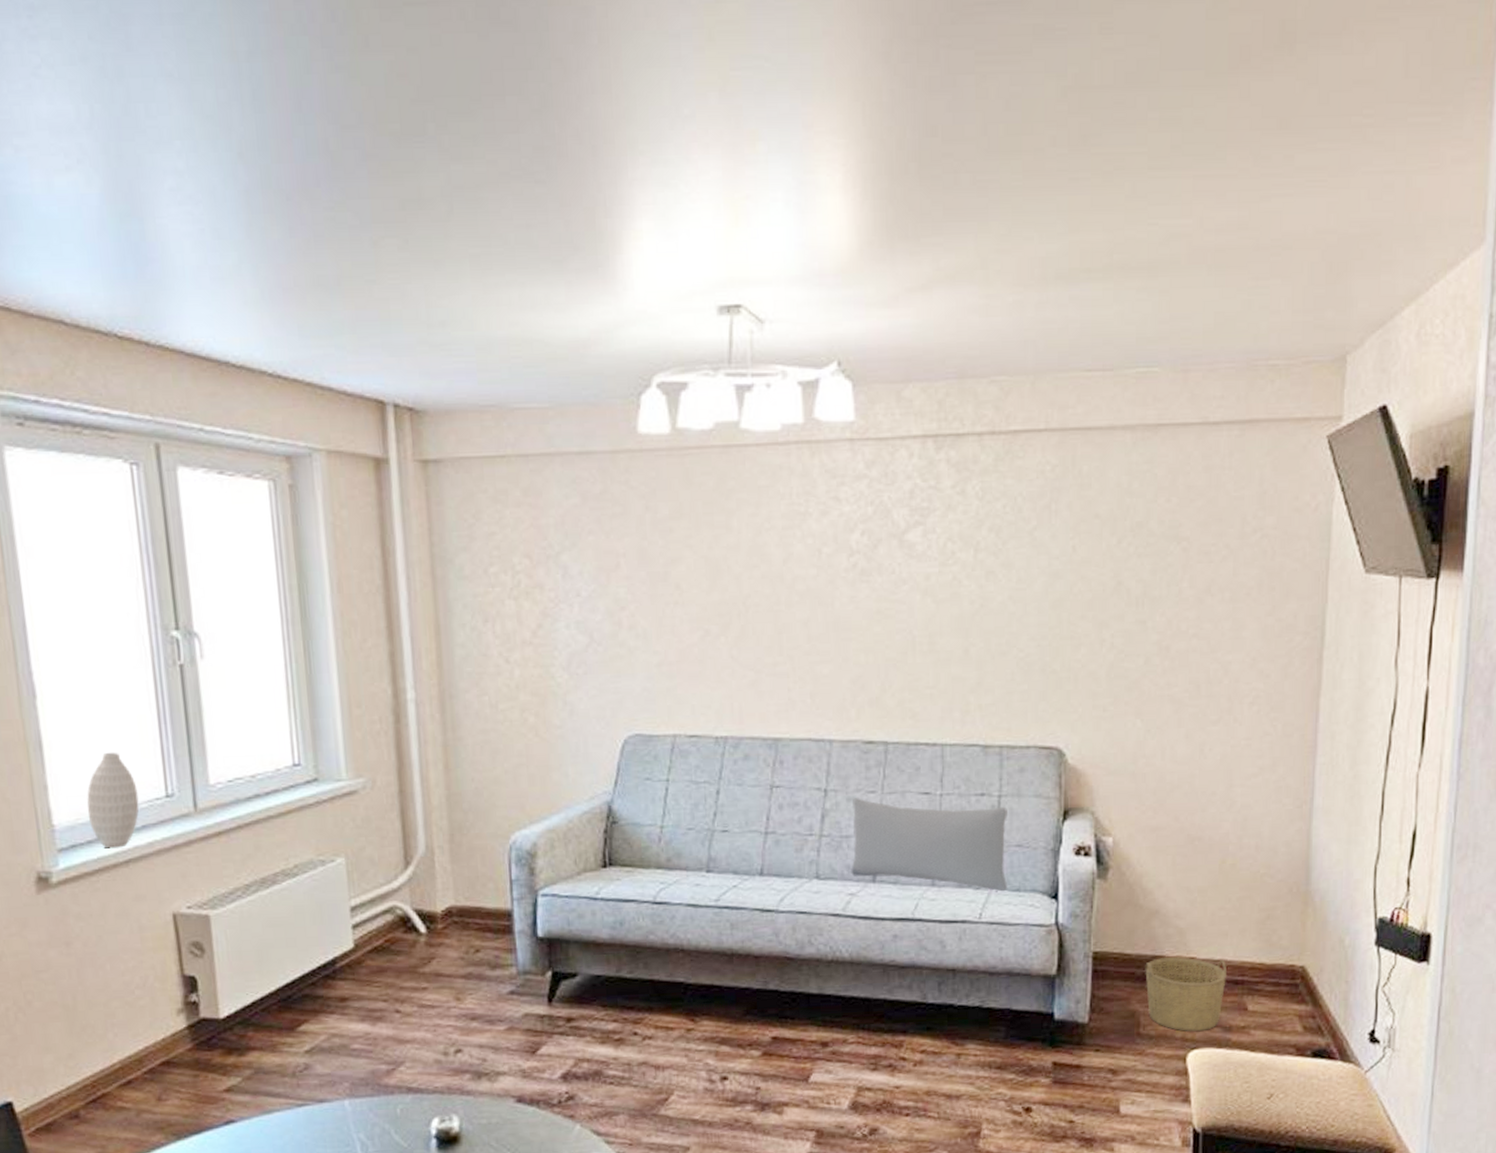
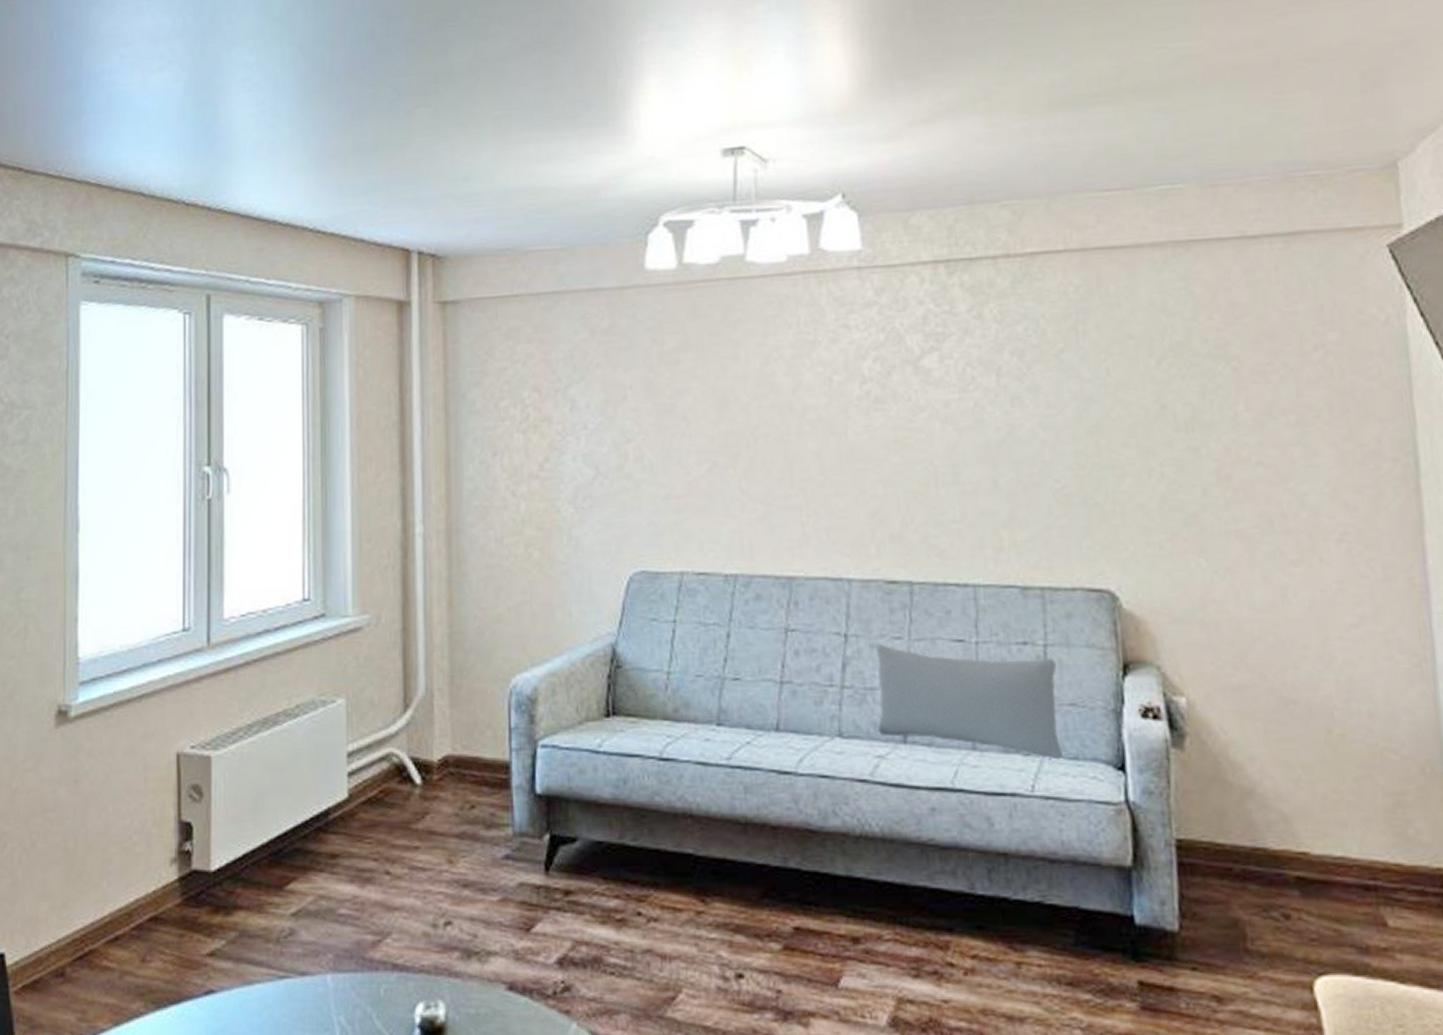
vase: present [87,752,139,849] -> none [110,584,158,683]
basket: present [1145,956,1226,1031] -> none [1244,849,1354,950]

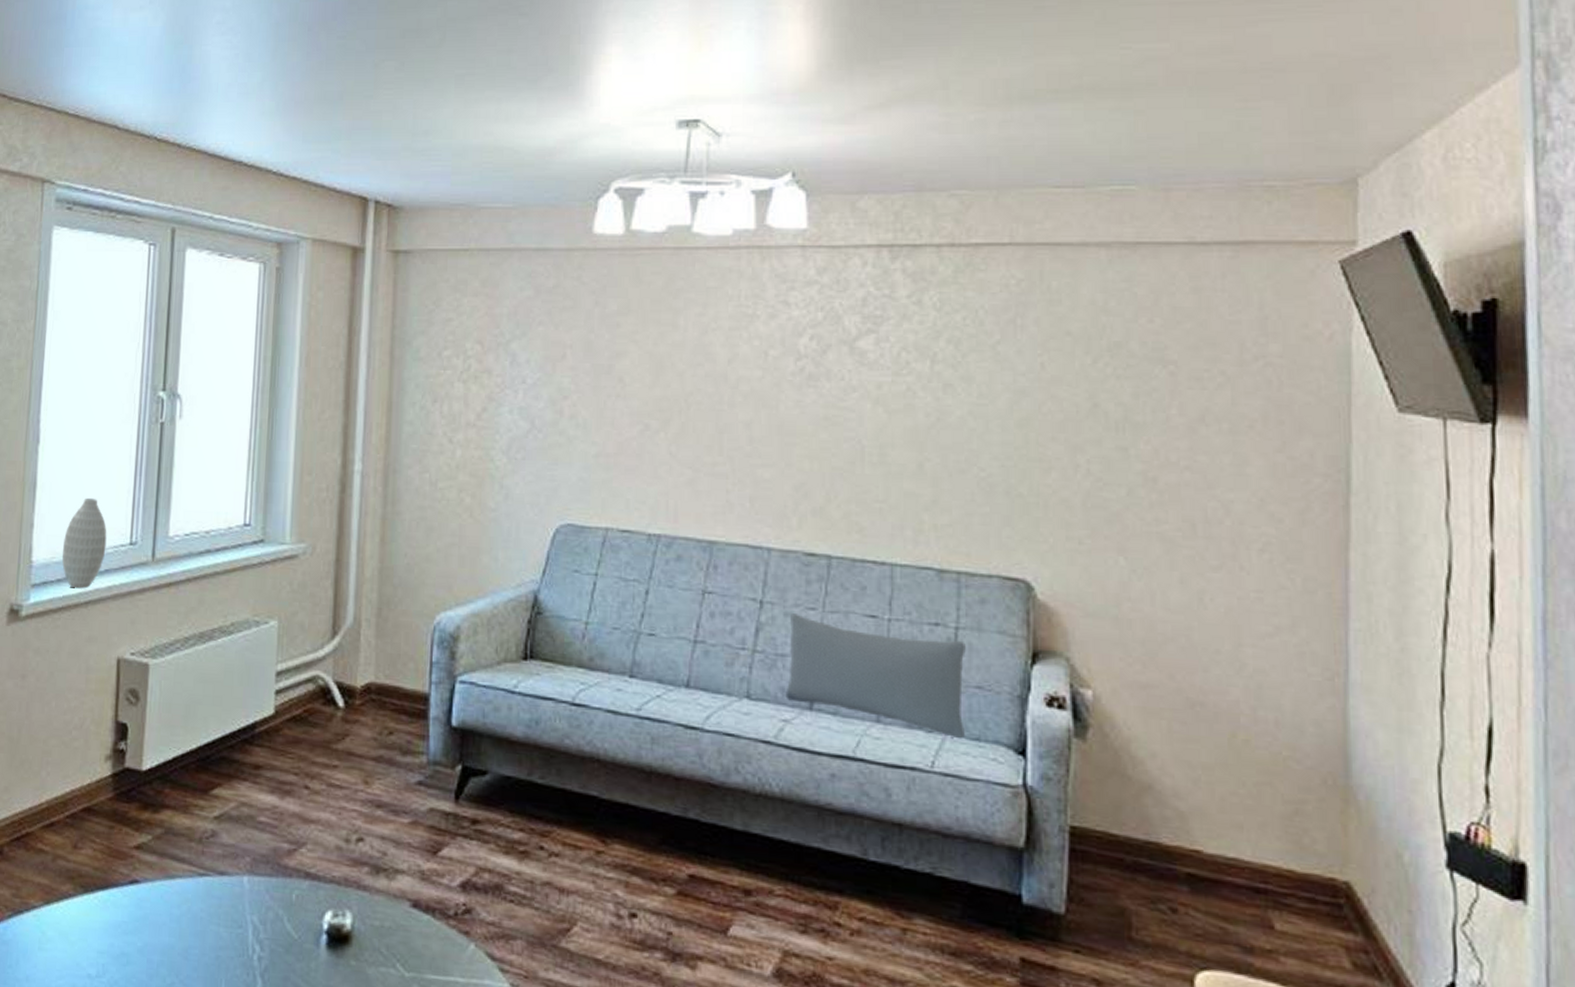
vase: none [110,584,158,683] -> present [62,497,107,589]

